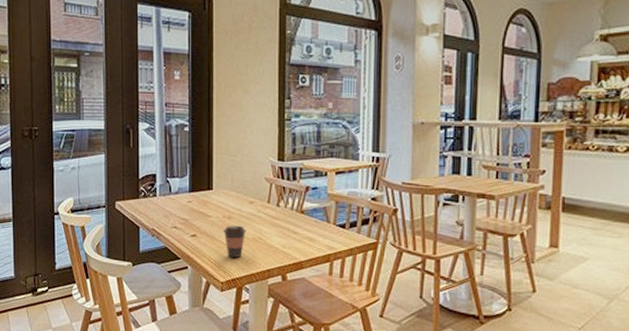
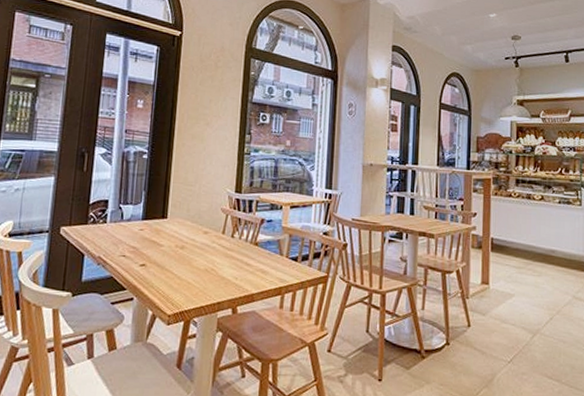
coffee cup: present [223,225,247,257] -> none [175,255,199,289]

